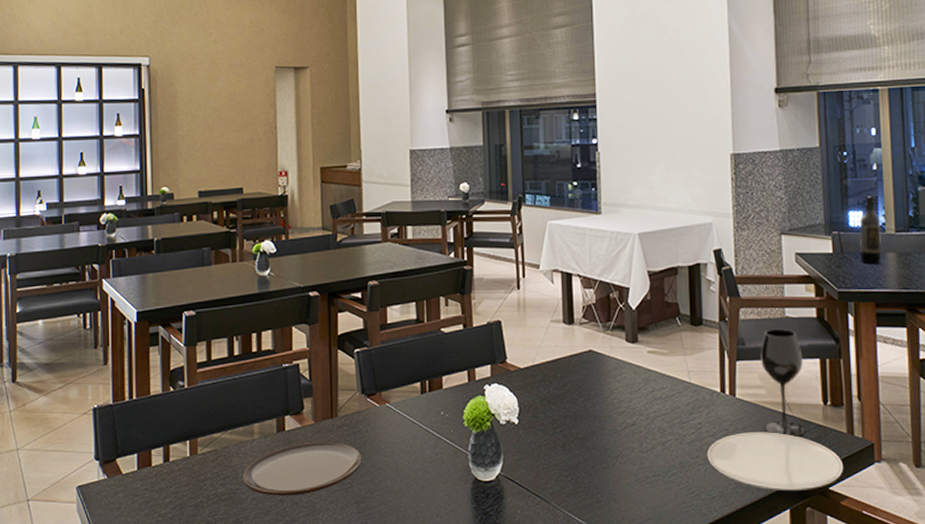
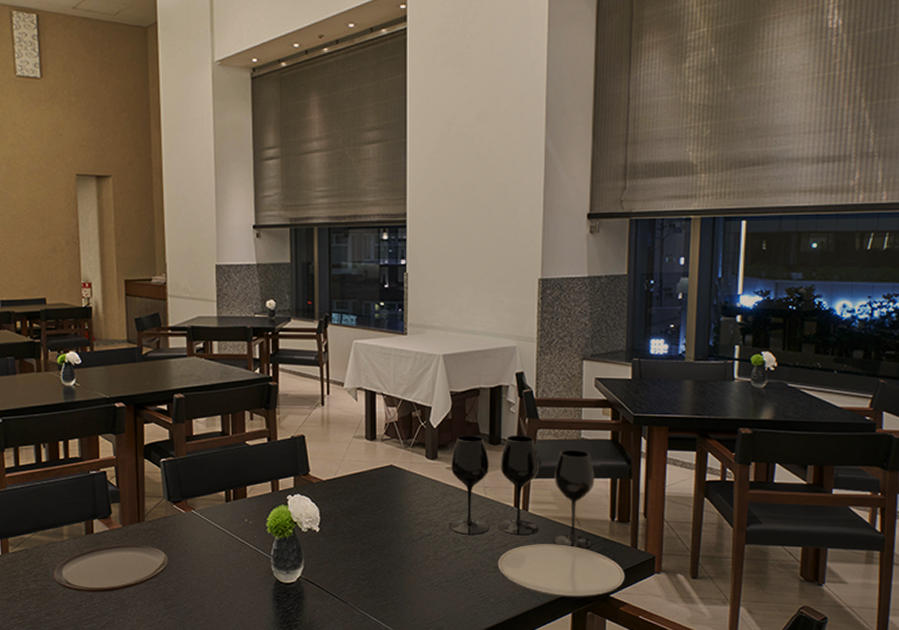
wine glass: none [651,314,748,424] -> present [448,435,540,534]
wine bottle: present [859,195,882,264] -> none [657,324,681,391]

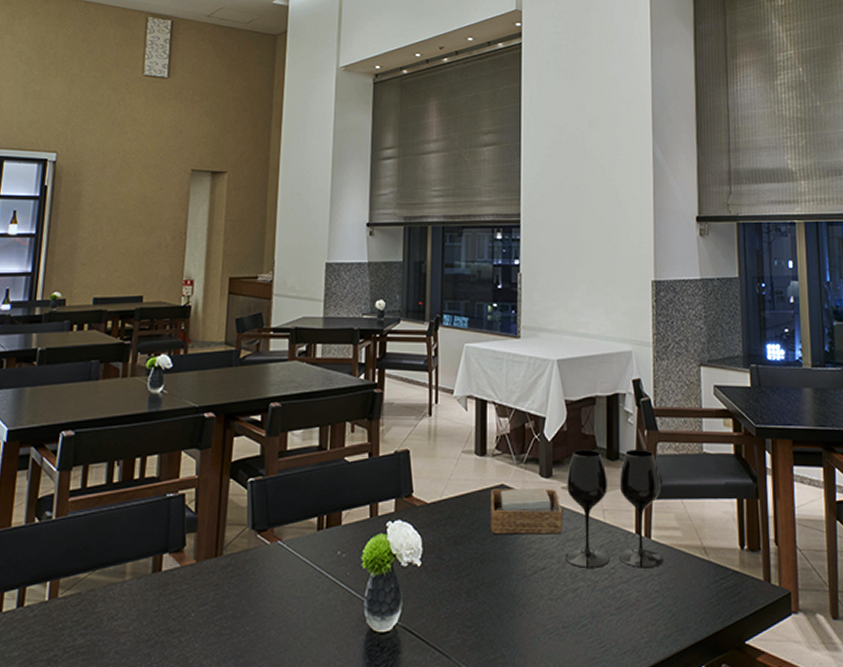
plate: present [54,544,169,592] -> none [107,584,246,649]
napkin holder: none [381,469,446,507] -> present [490,489,562,535]
plate: present [497,544,625,597] -> none [619,578,761,645]
wineglass: present [553,449,595,549] -> none [677,465,721,584]

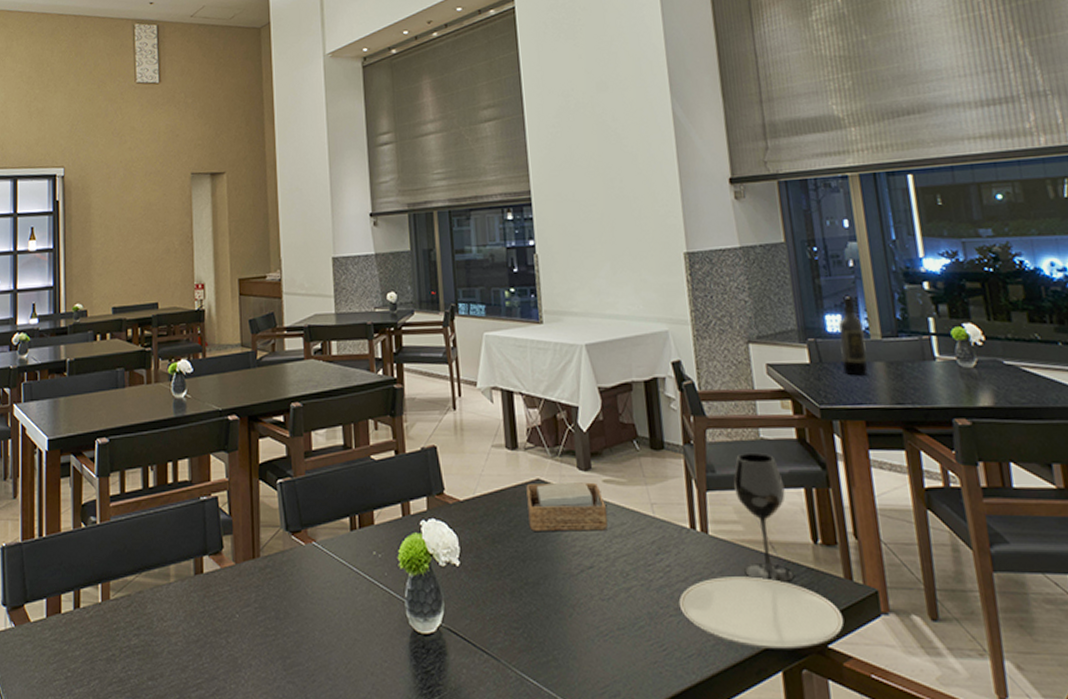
wine glass: present [565,449,663,568] -> none [607,436,725,566]
plate: none [619,578,761,645] -> present [678,576,844,649]
wineglass: none [677,465,721,584] -> present [733,452,794,582]
wine bottle: none [776,329,799,400] -> present [839,296,868,376]

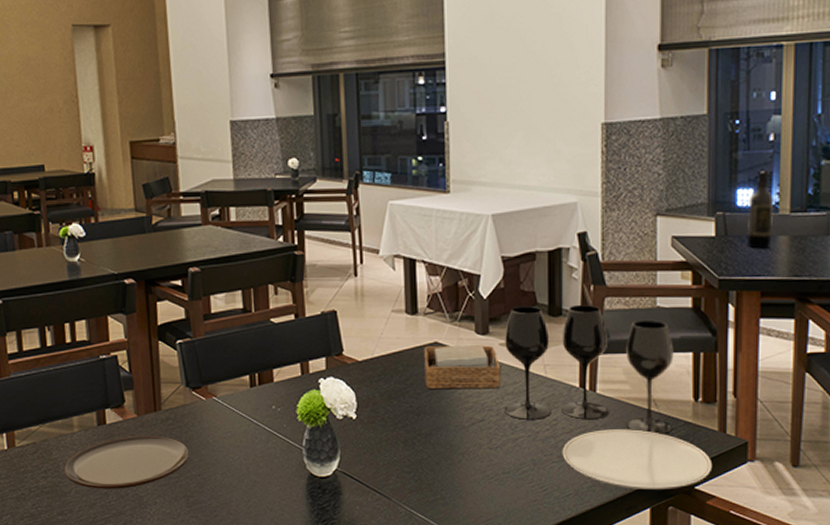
plate: none [158,586,287,649] -> present [65,435,189,489]
wine glass: none [607,436,725,566] -> present [504,304,609,420]

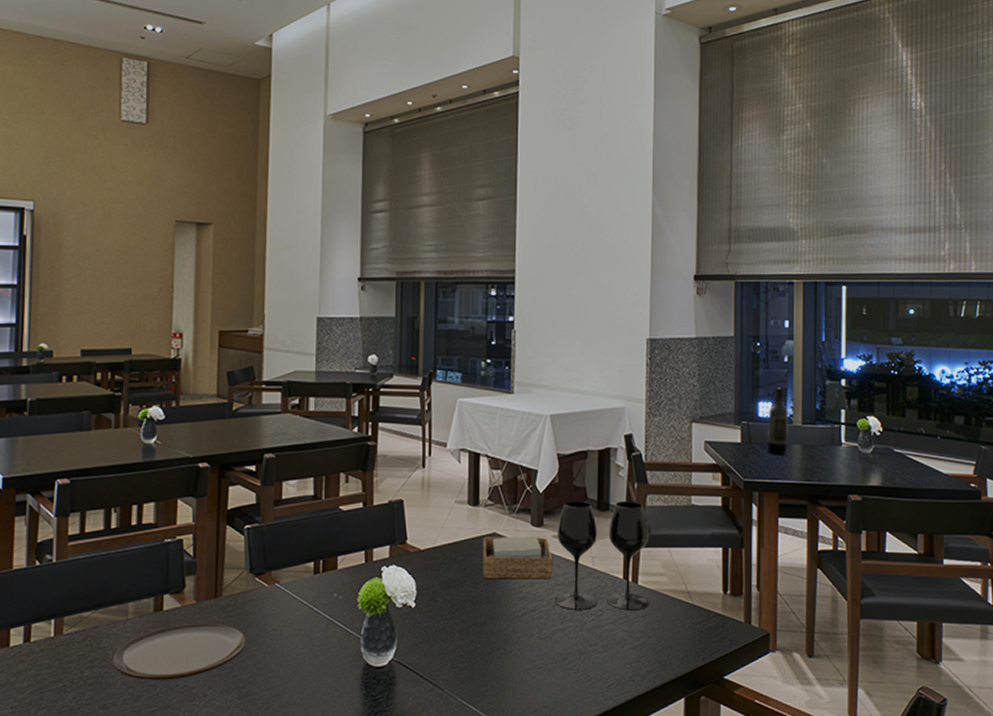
plate: present [562,429,713,490] -> none [606,620,740,679]
wineglass: present [626,319,674,434] -> none [664,516,706,625]

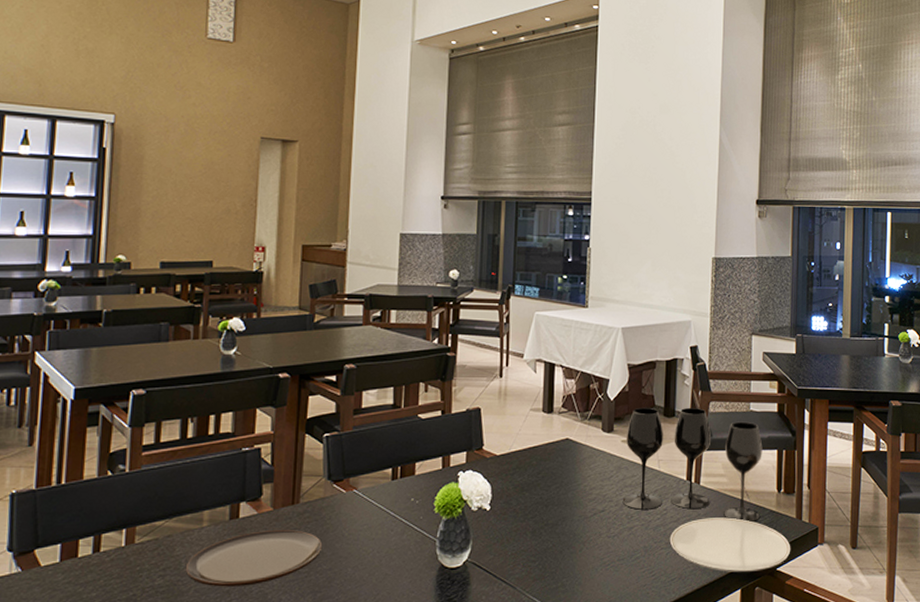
napkin holder: present [482,537,552,579] -> none [555,442,621,482]
plate: none [606,620,740,679] -> present [669,517,791,572]
wineglass: none [664,516,706,625] -> present [724,421,763,522]
wine bottle: present [766,387,789,455] -> none [818,303,839,365]

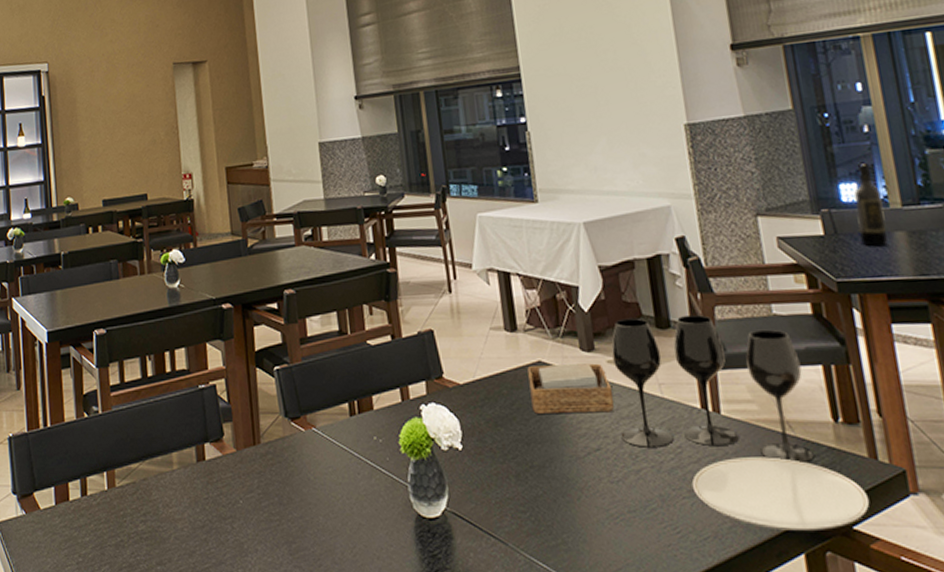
plate: present [186,529,323,587] -> none [164,472,290,535]
napkin holder: none [555,442,621,482] -> present [527,363,614,414]
wine bottle: none [818,303,839,365] -> present [854,163,888,247]

